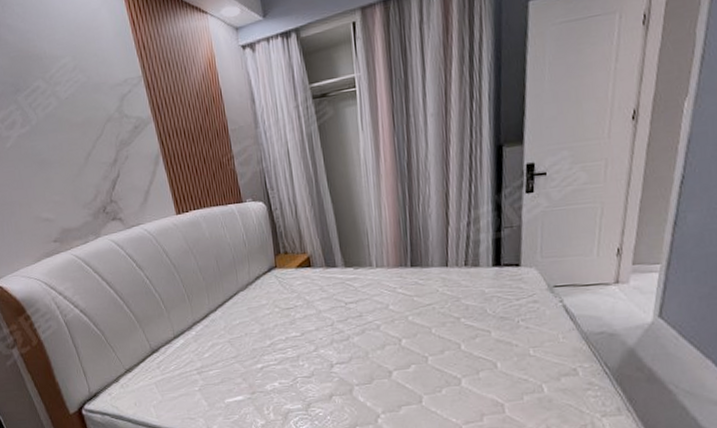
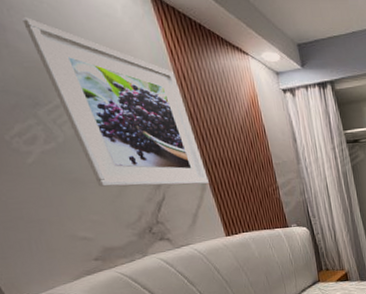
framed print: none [12,11,162,167] -> present [22,17,209,187]

